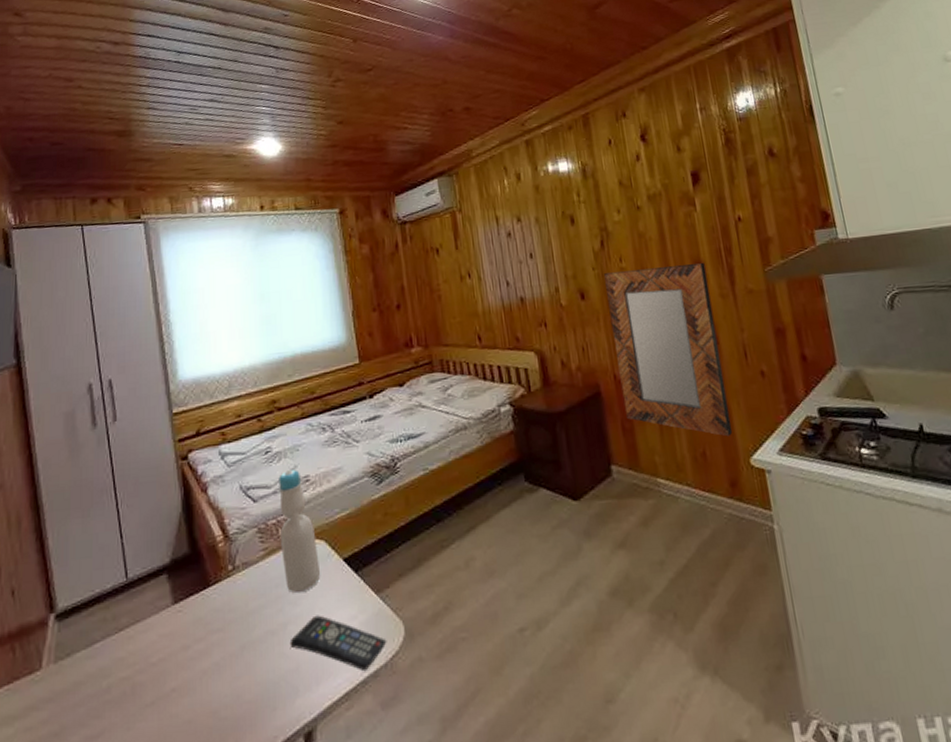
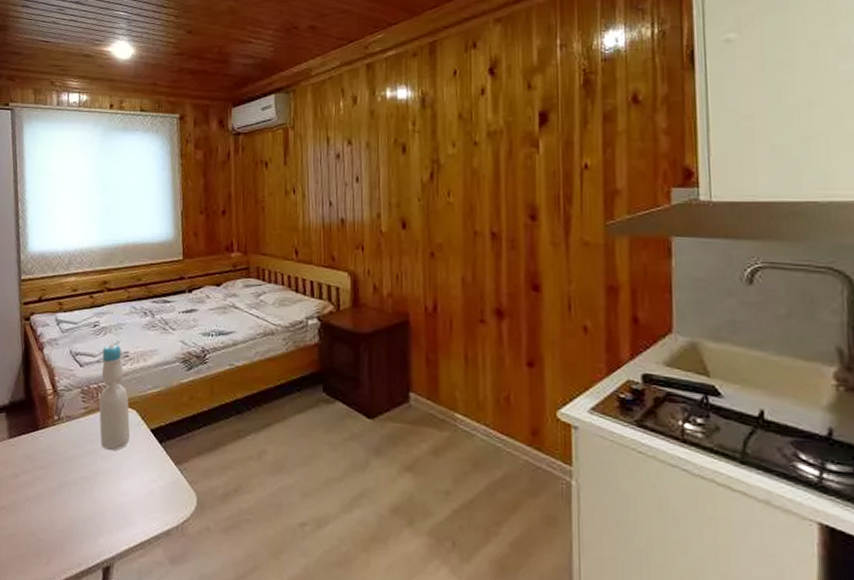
remote control: present [289,615,387,672] -> none [98,472,181,529]
home mirror: present [603,263,733,437] -> none [428,206,543,386]

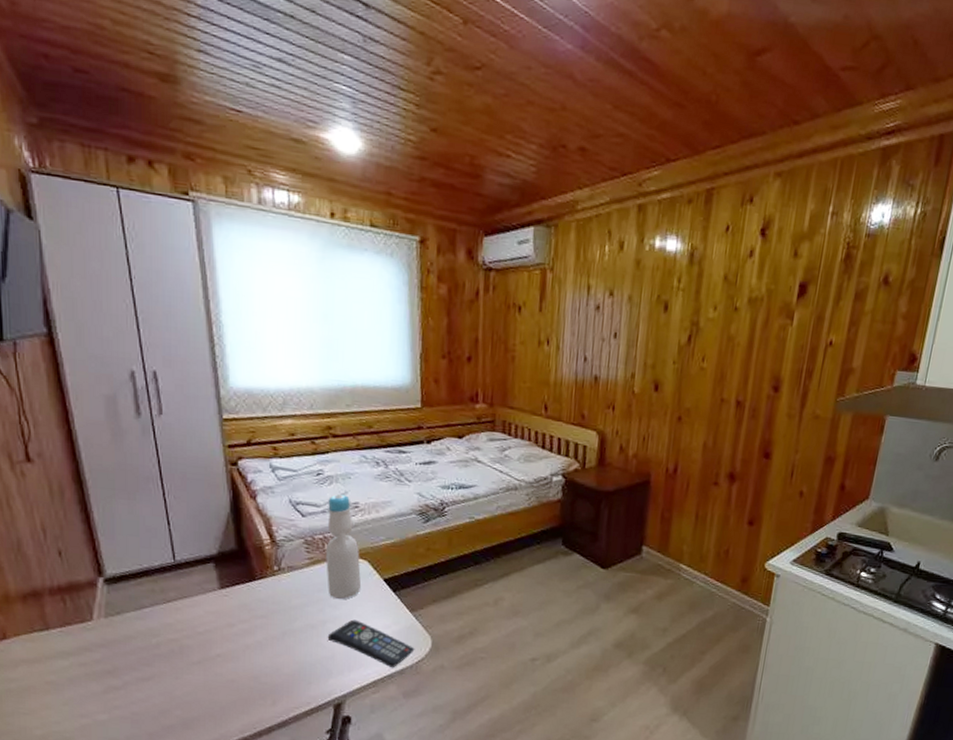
remote control: none [98,472,181,529] -> present [327,619,415,668]

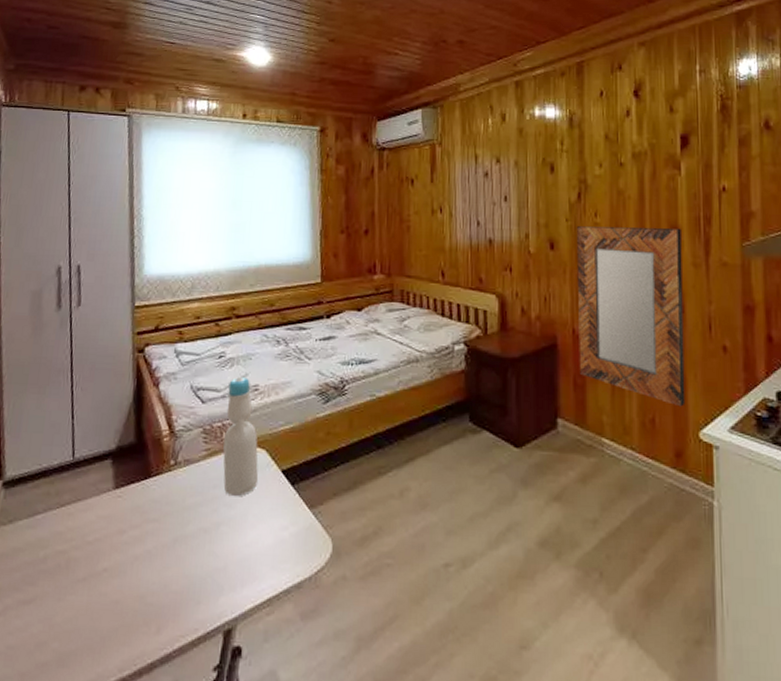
remote control: present [327,619,415,668] -> none [220,520,314,581]
home mirror: none [667,369,783,541] -> present [576,226,686,407]

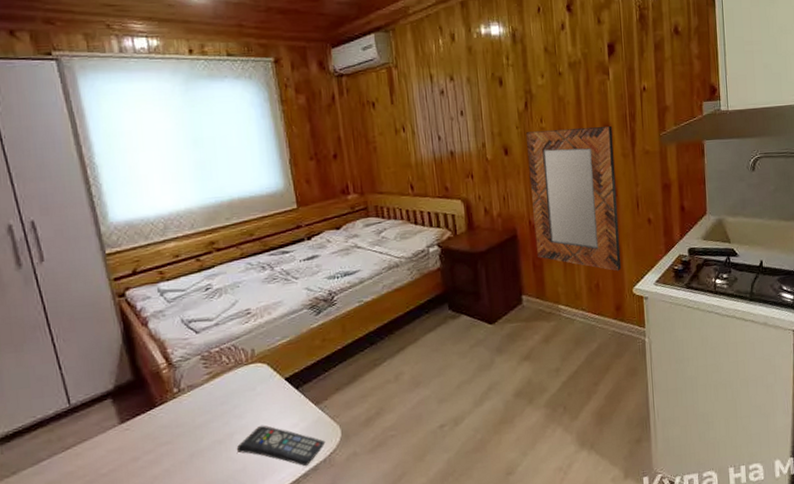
remote control: none [220,520,314,581] -> present [236,425,326,467]
bottle: present [222,377,259,497] -> none [220,304,264,409]

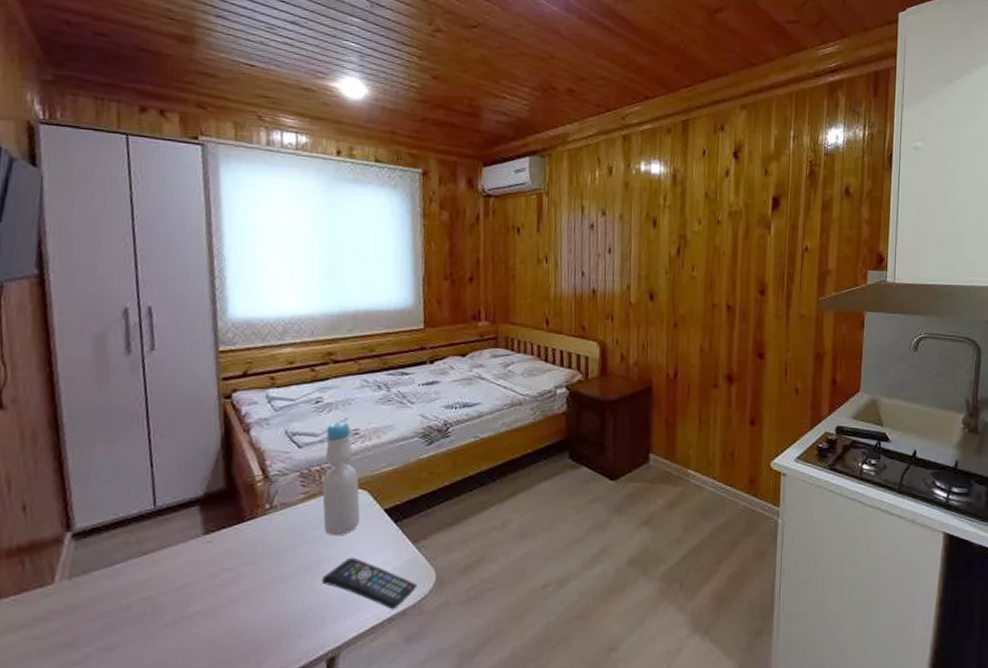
bottle: none [220,304,264,409] -> present [321,422,361,536]
home mirror: present [525,126,622,271] -> none [670,279,767,441]

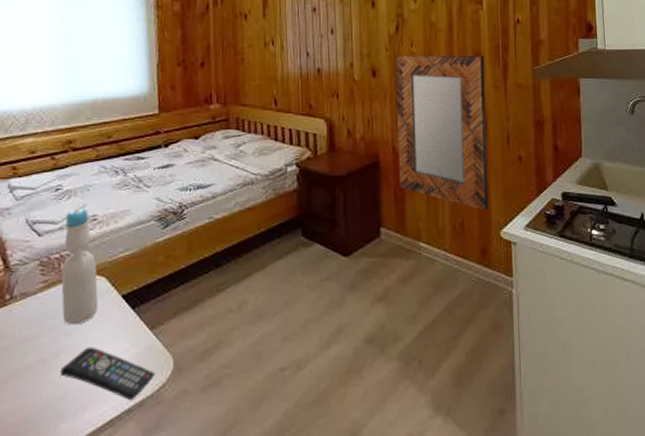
home mirror: none [670,279,767,441] -> present [394,55,489,211]

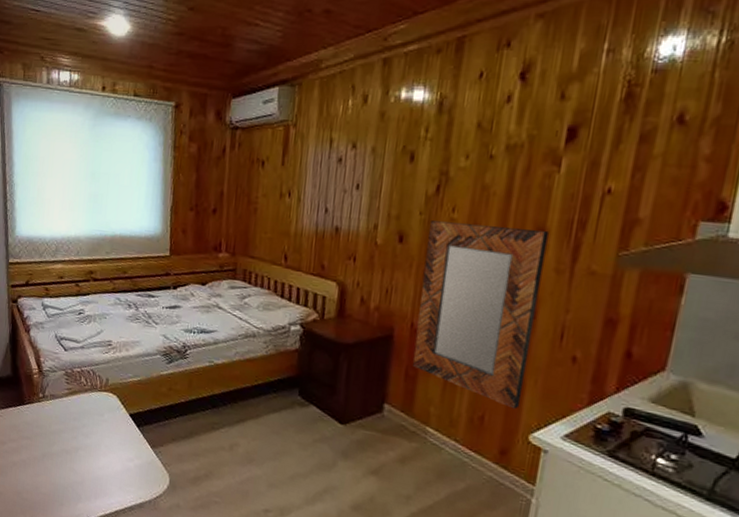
bottle: present [60,208,99,325] -> none [81,332,110,430]
remote control: present [60,346,156,401] -> none [79,449,154,501]

